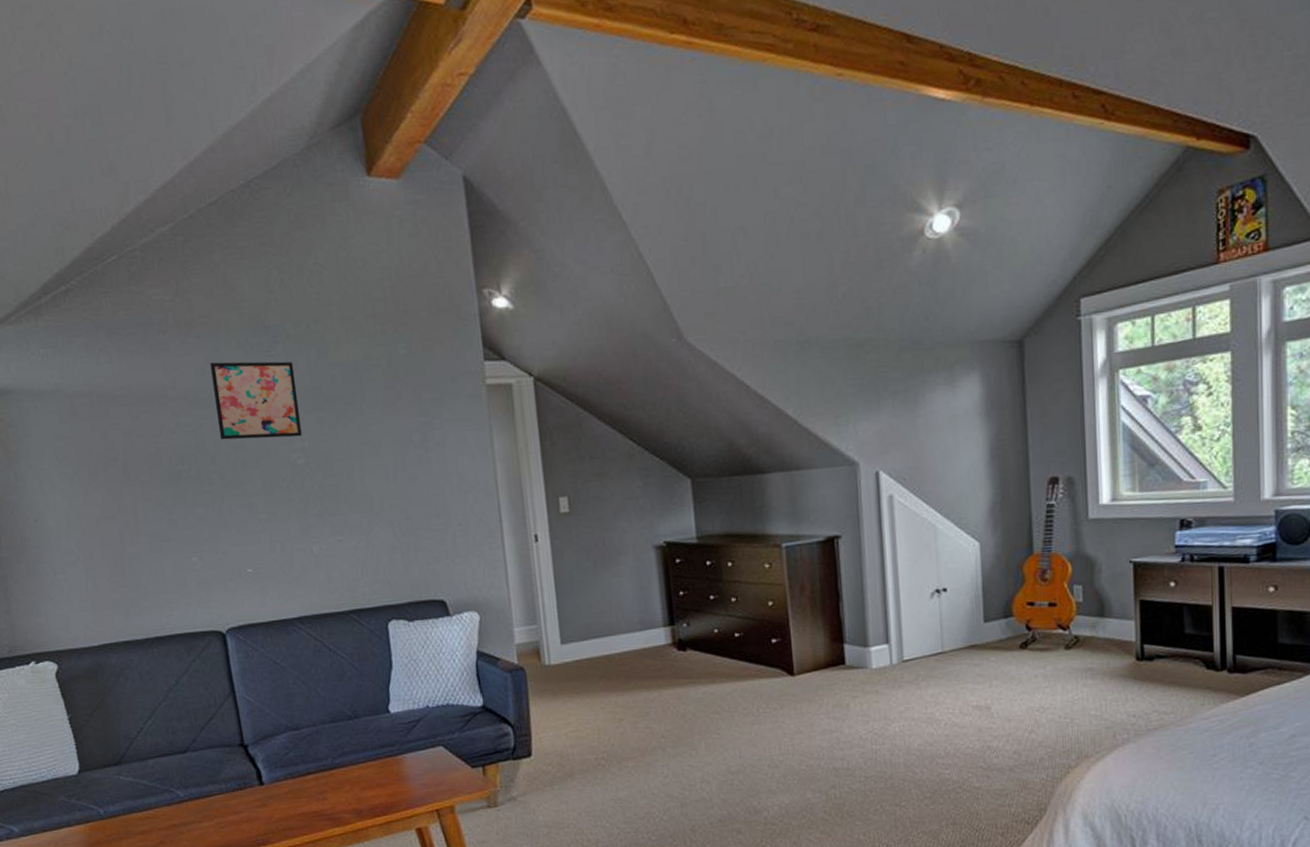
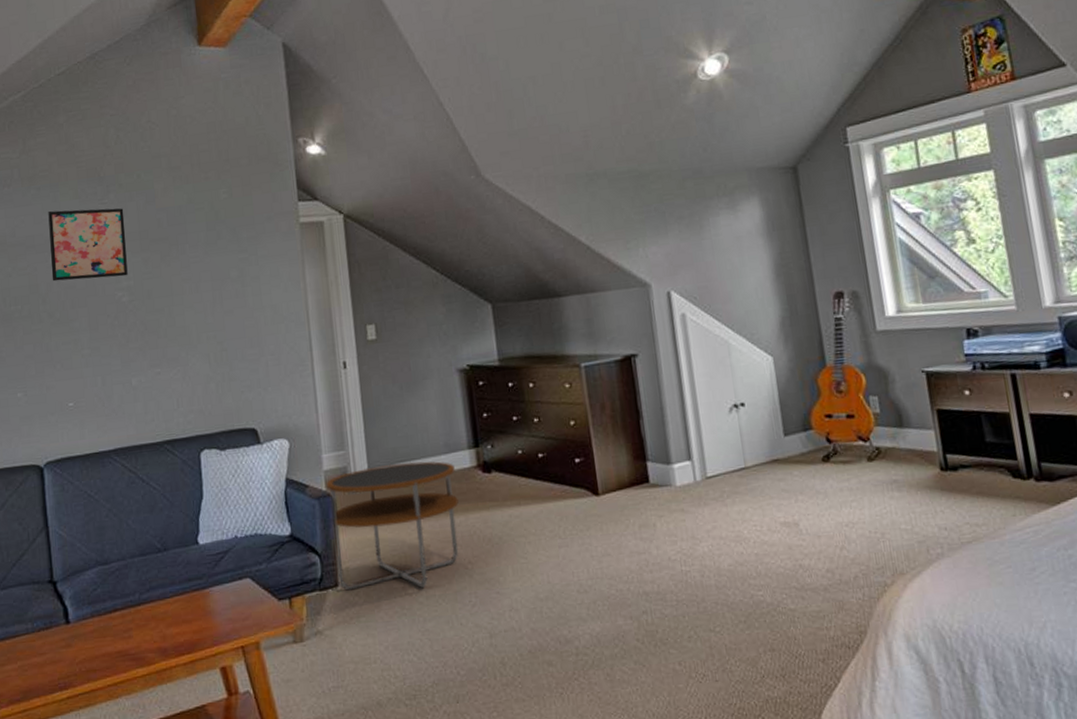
side table: none [518,637,653,760] -> present [326,461,459,591]

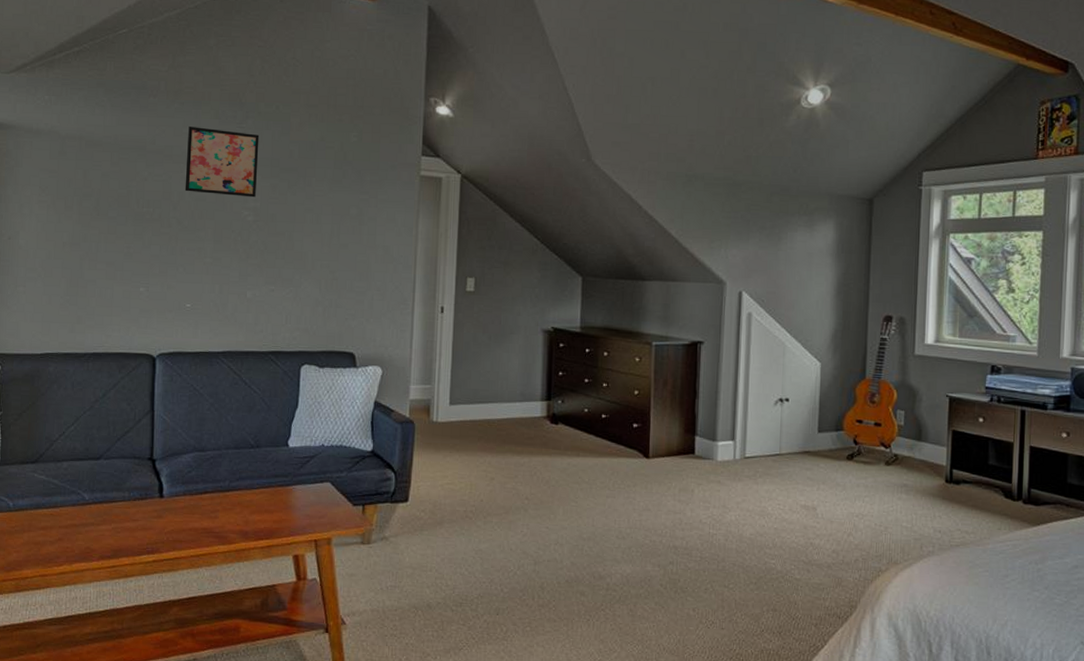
side table: present [326,461,459,591] -> none [408,403,527,514]

